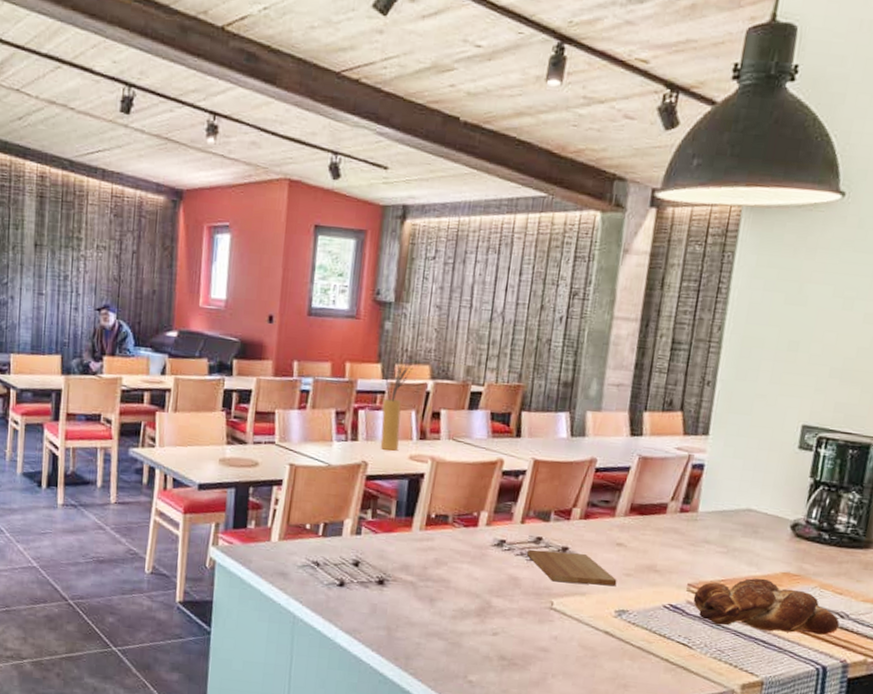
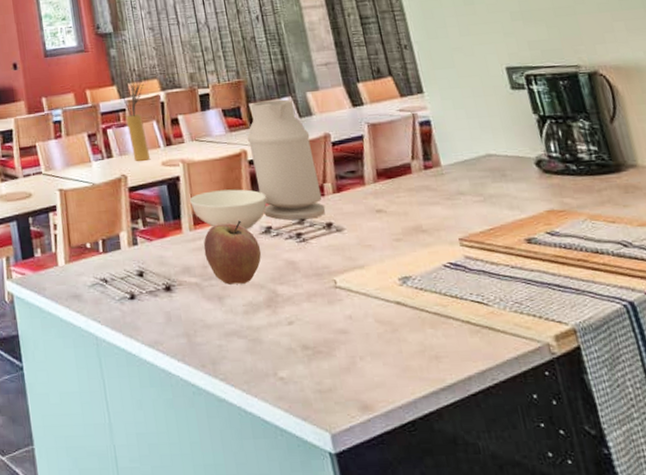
bowl: none [428,494,510,539] -> present [189,189,267,229]
fruit: none [428,528,488,590] -> present [203,220,262,285]
water jug: none [502,411,576,540] -> present [247,99,326,221]
cutting board: present [527,550,617,587] -> none [295,227,391,259]
bread loaf: present [693,578,840,635] -> none [469,220,627,276]

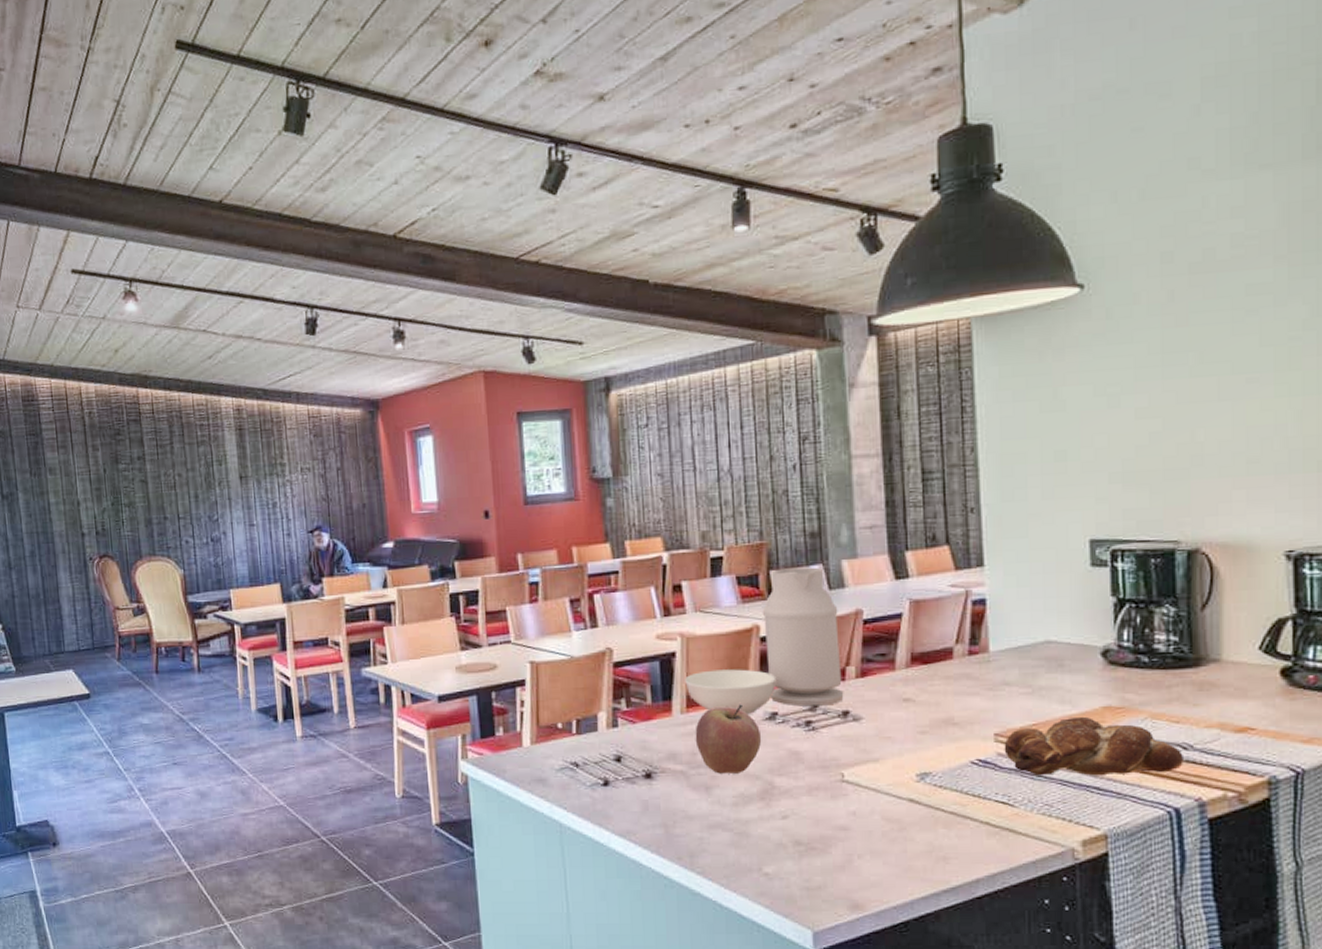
vase: present [116,75,150,162] -> none [610,530,644,634]
bread loaf: none [469,220,627,276] -> present [1004,716,1183,776]

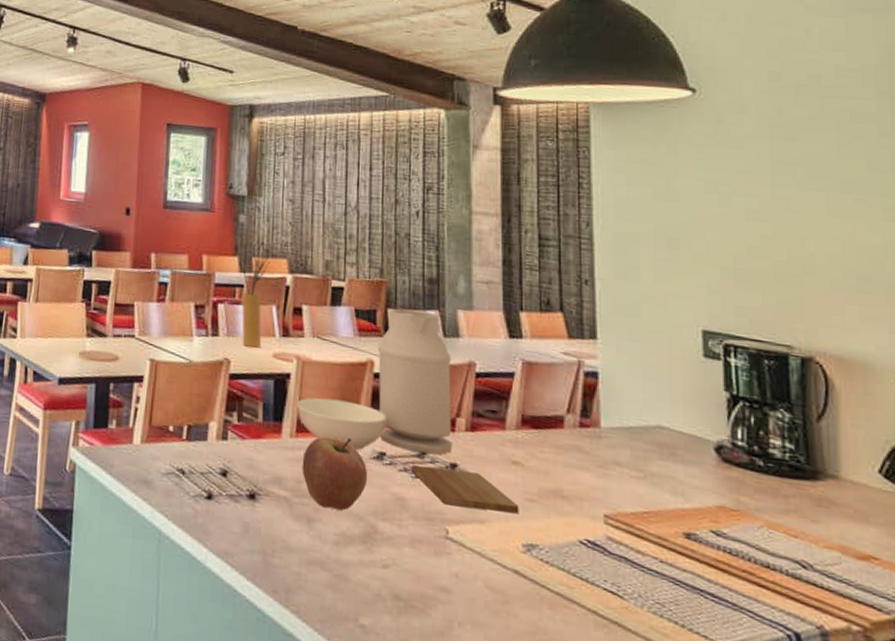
vase: none [610,530,644,634] -> present [238,247,271,349]
cutting board: none [804,716,912,751] -> present [412,465,519,514]
bread loaf: present [1004,716,1183,776] -> none [614,511,803,590]

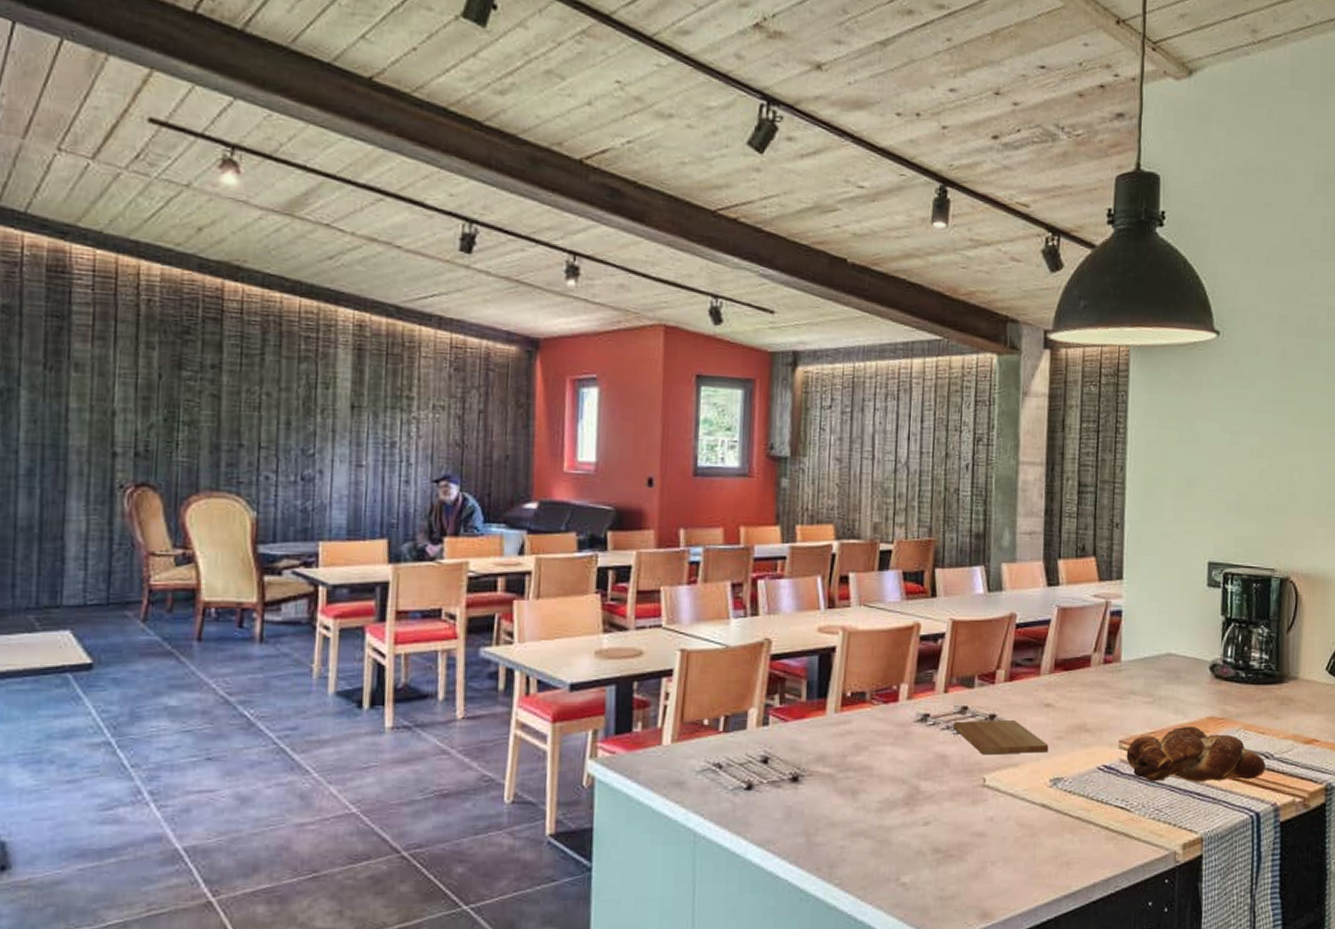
vase: present [238,247,271,349] -> none [779,514,816,625]
bowl: present [297,397,387,450] -> none [842,667,932,715]
fruit: present [302,436,368,511] -> none [846,704,912,778]
water jug: present [377,308,453,455] -> none [924,567,995,709]
bread loaf: none [614,511,803,590] -> present [1126,726,1266,782]

